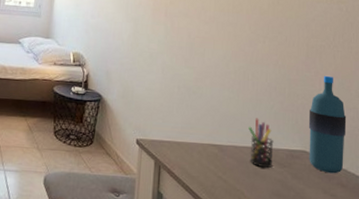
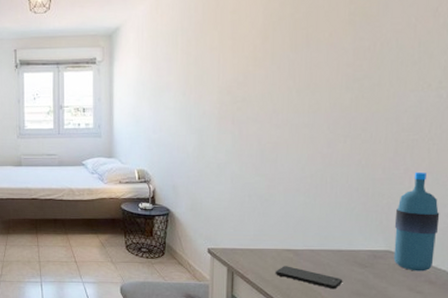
smartphone: none [201,161,264,189] -> present [276,266,343,290]
pen holder: present [248,118,274,169] -> none [326,221,354,270]

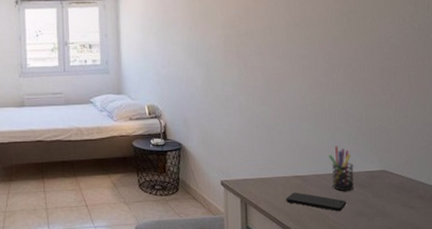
pen holder: none [326,221,354,270] -> present [329,145,355,192]
water bottle: present [393,172,440,272] -> none [386,96,423,188]

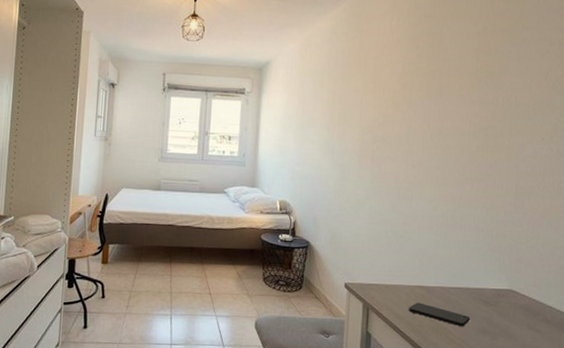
pen holder: present [329,145,355,192] -> none [455,259,481,307]

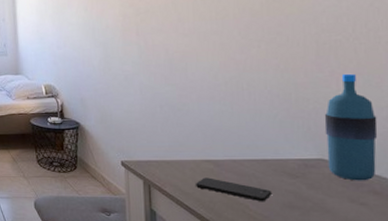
water bottle: none [515,216,554,311] -> present [324,73,378,181]

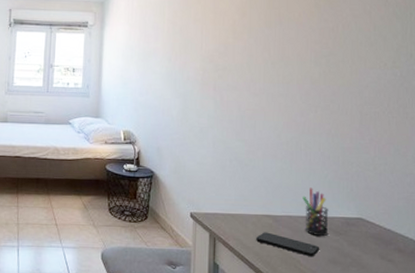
pen holder: none [248,129,282,180] -> present [302,187,329,237]
water bottle: present [324,73,378,181] -> none [364,142,403,240]

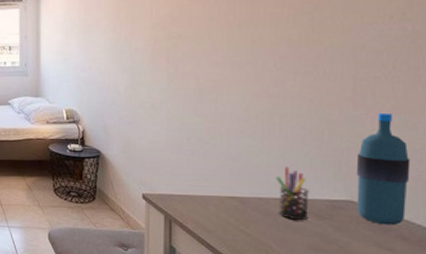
smartphone: present [256,232,320,257] -> none [219,215,298,243]
water bottle: none [364,142,403,240] -> present [356,112,411,226]

